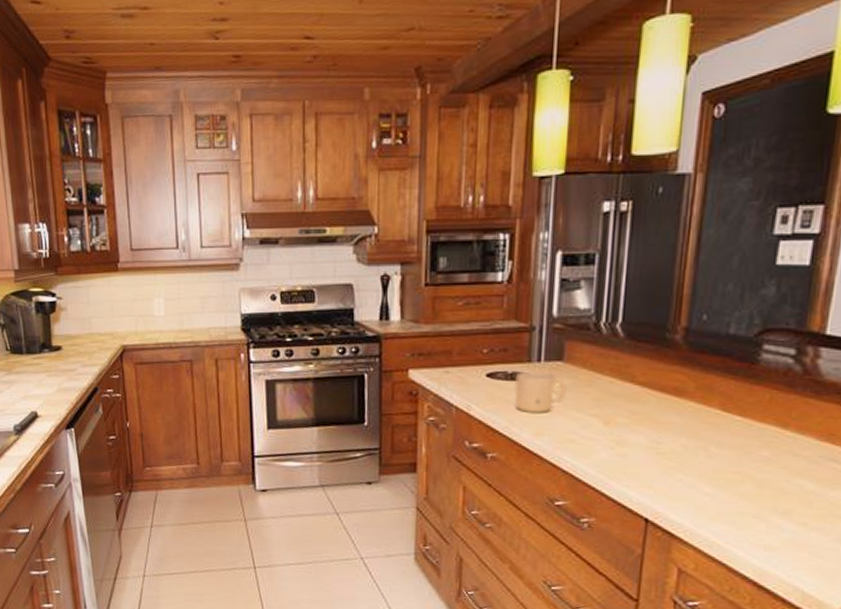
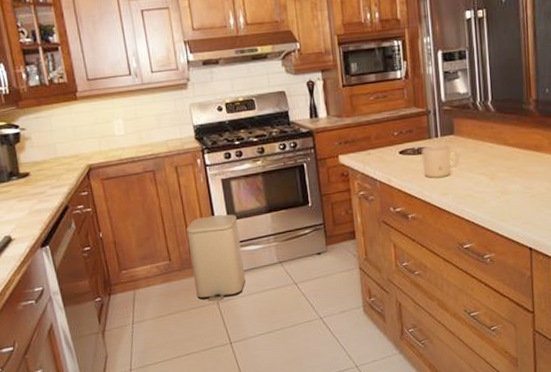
pedal bin: none [219,420,280,518] -> present [186,214,246,301]

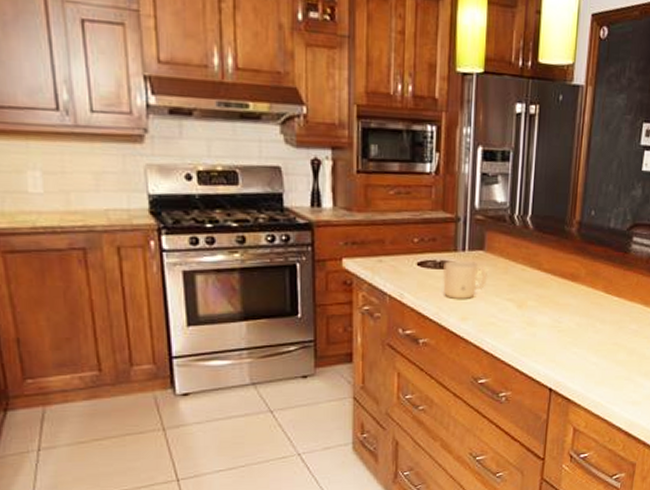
pedal bin: present [186,214,246,301] -> none [126,317,206,426]

